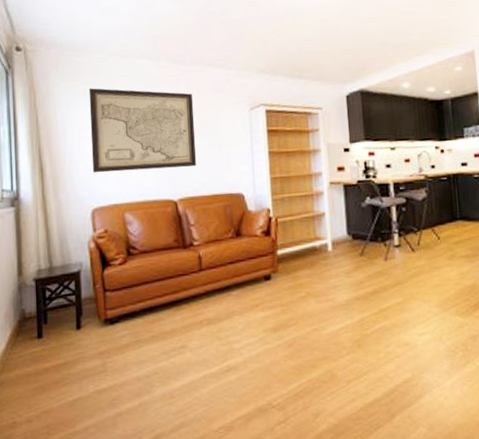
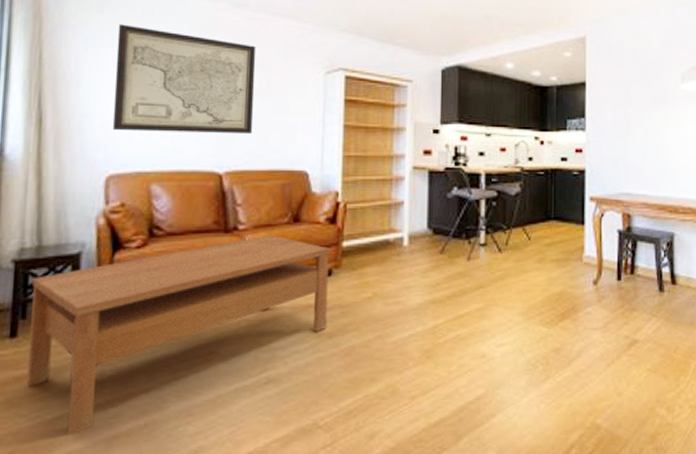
coffee table: none [49,248,272,413] -> present [27,234,330,435]

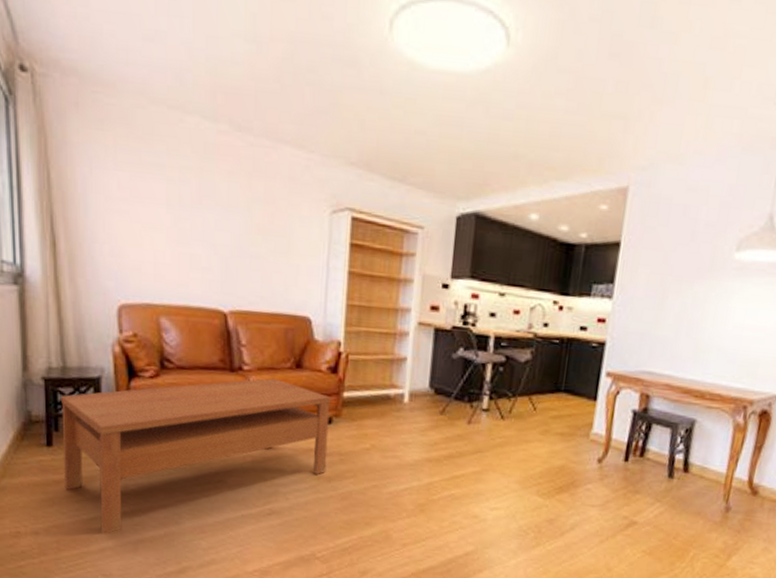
wall art: present [112,24,257,135] -> none [120,144,260,274]

